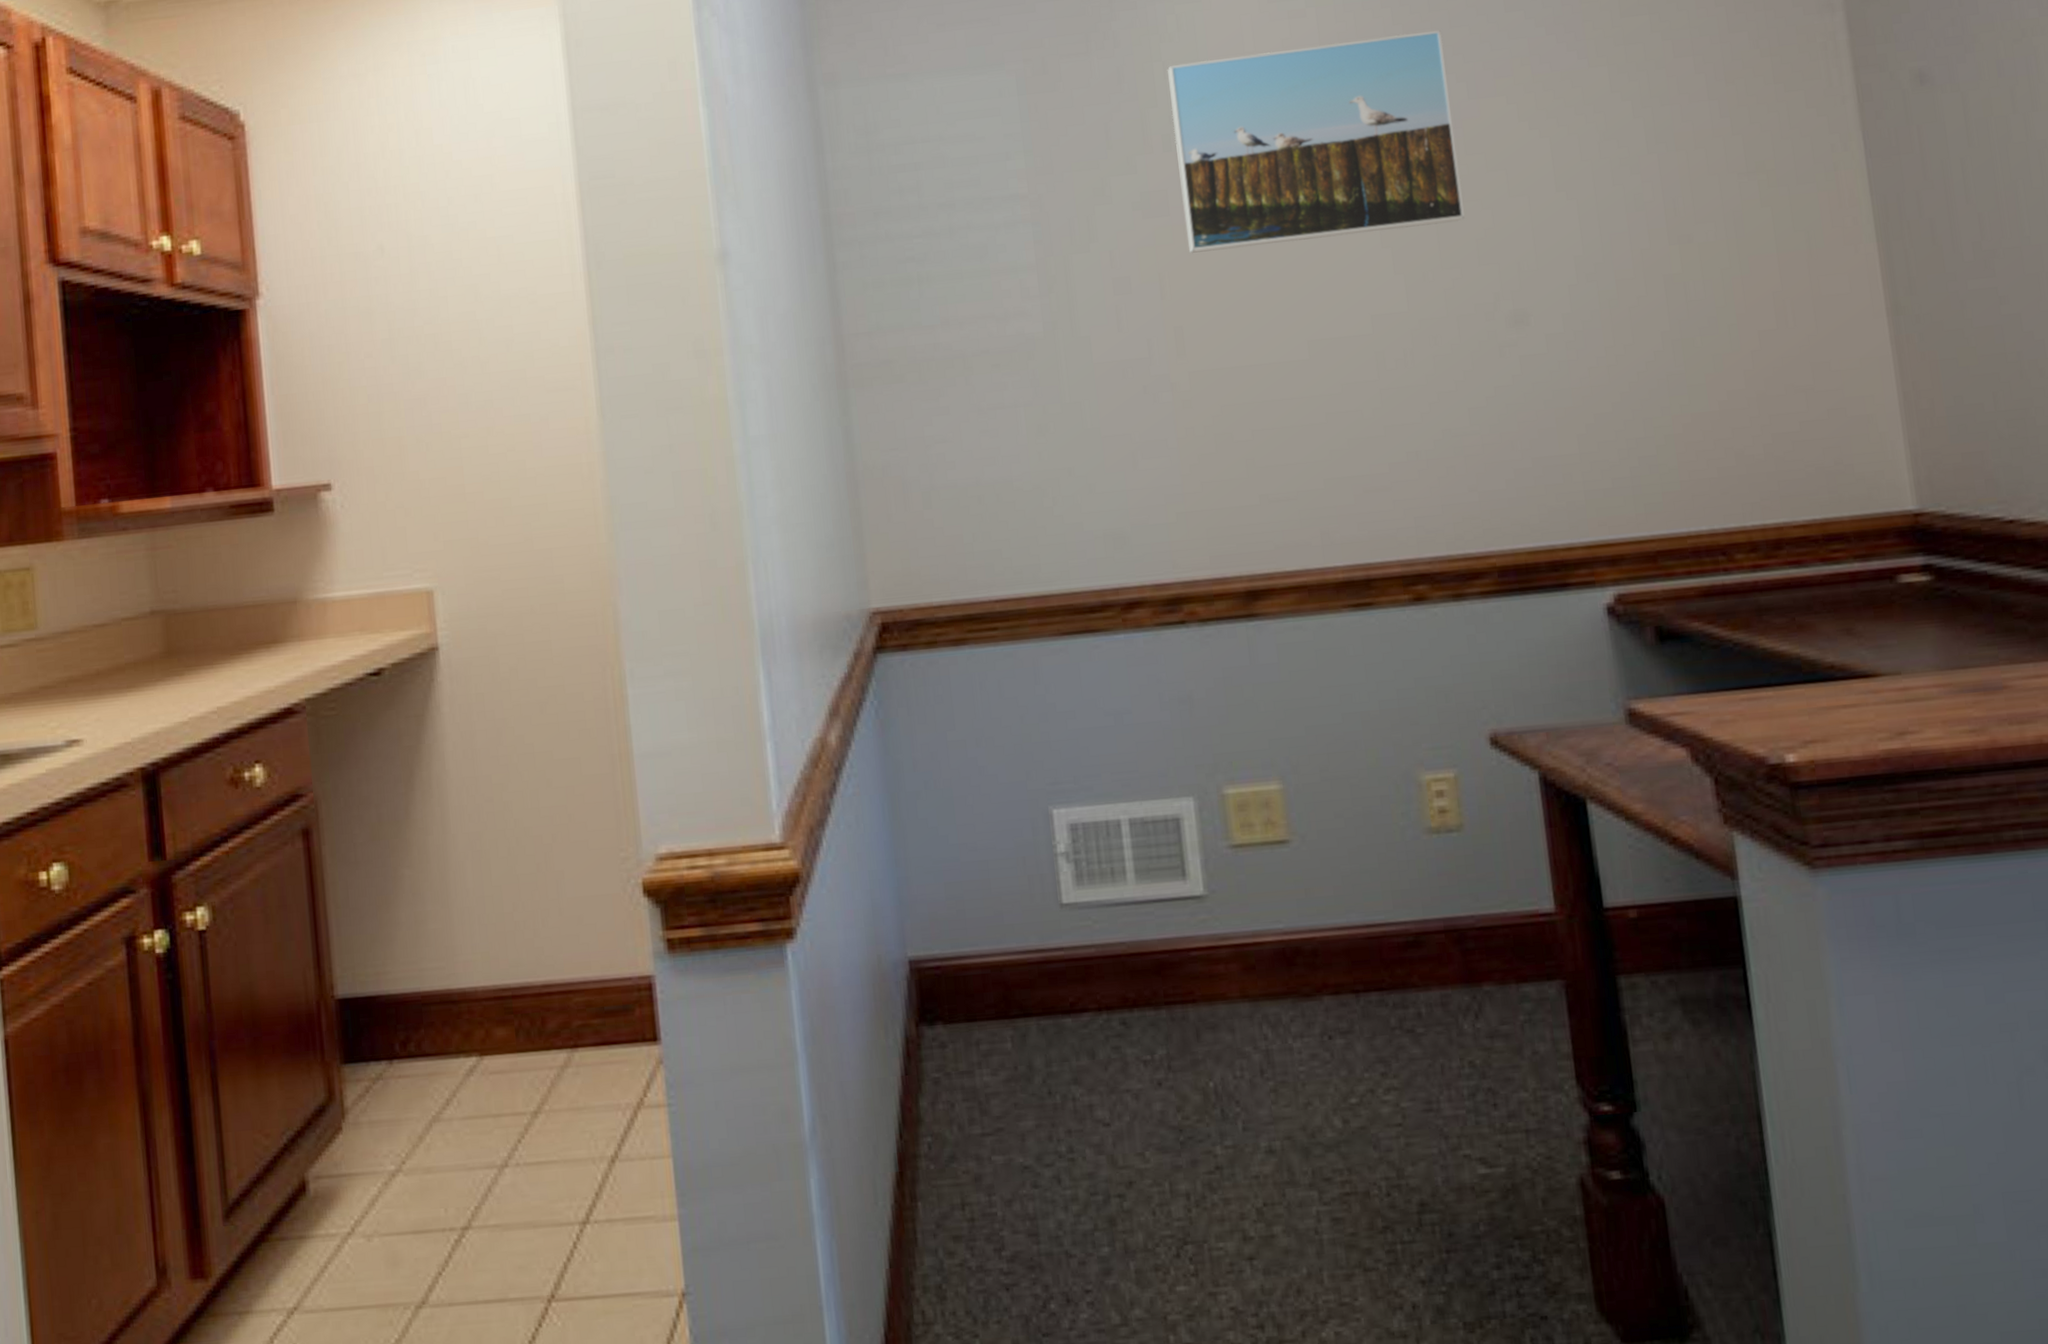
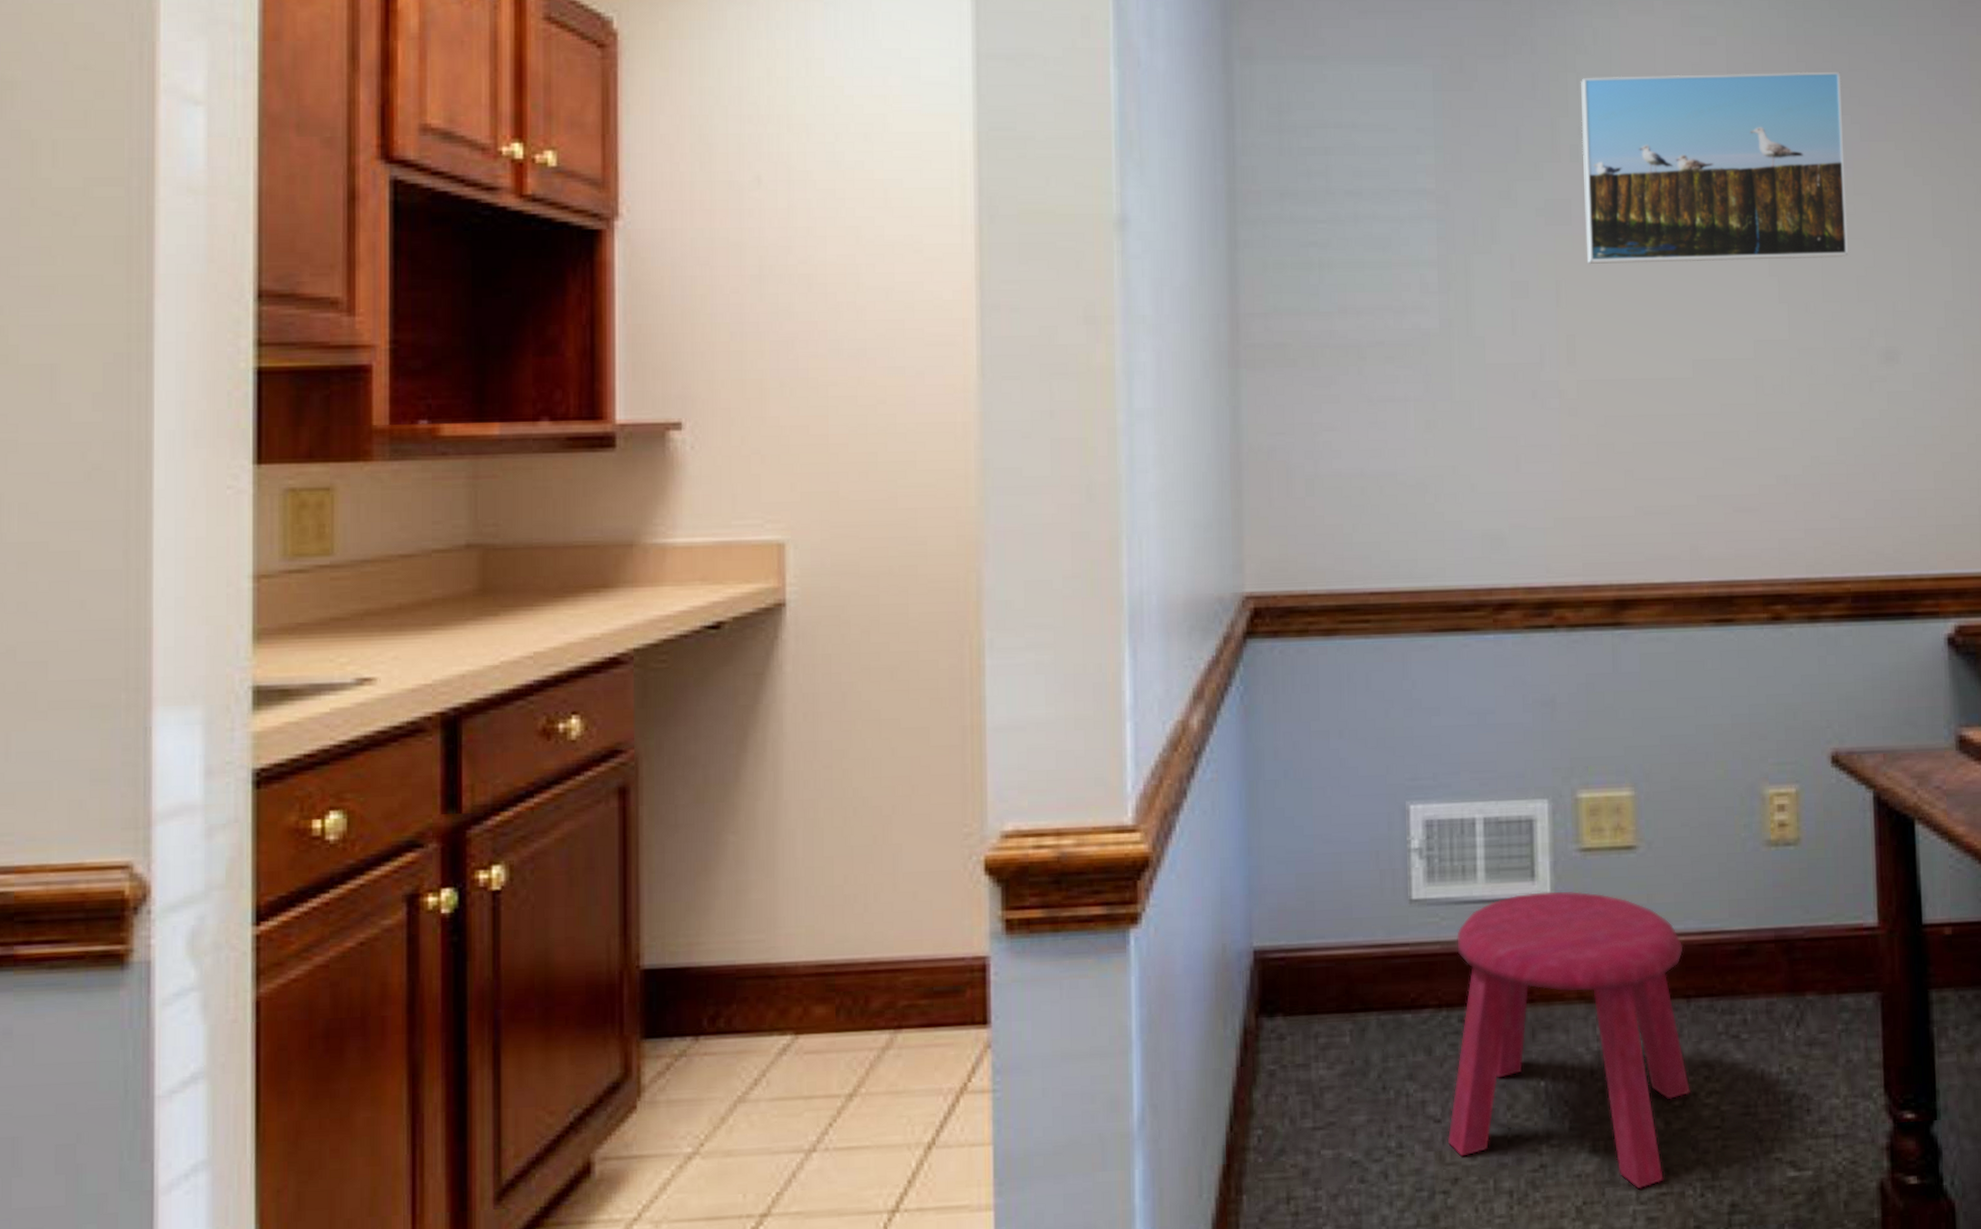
stool: none [1110,888,1367,1190] -> present [1447,891,1690,1190]

